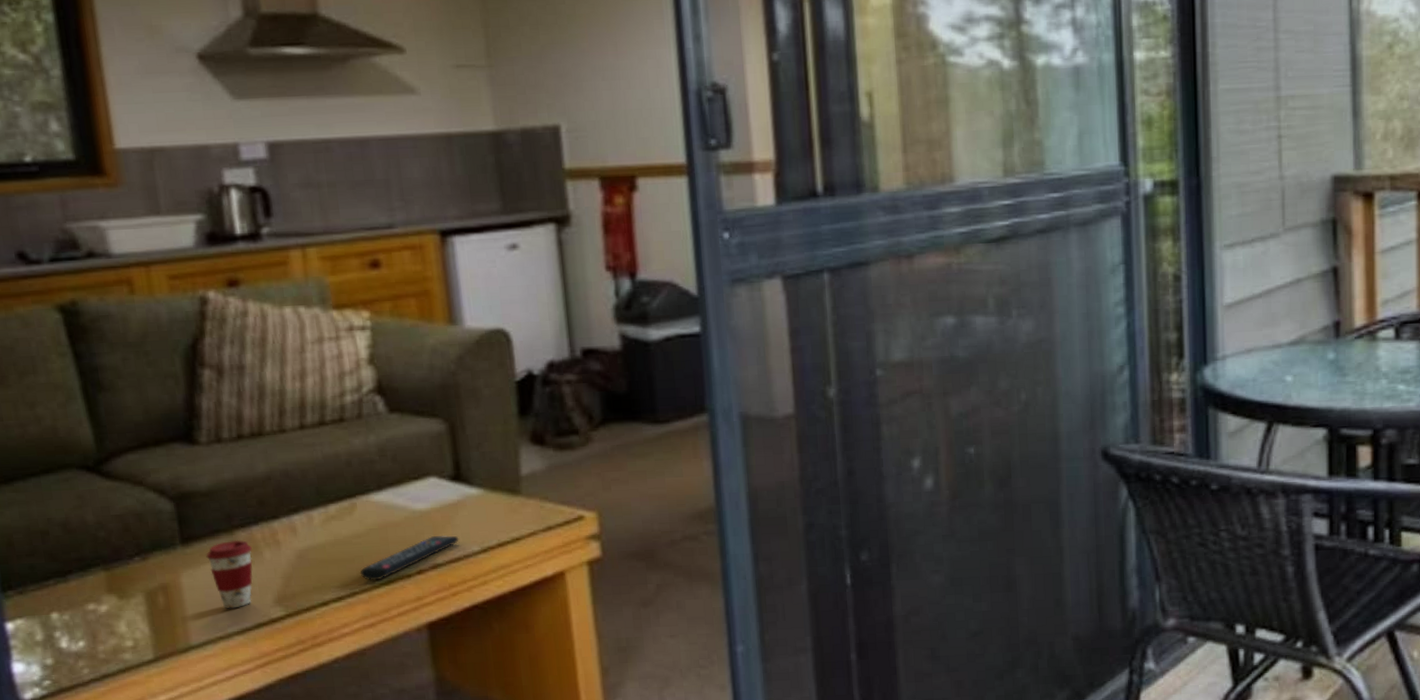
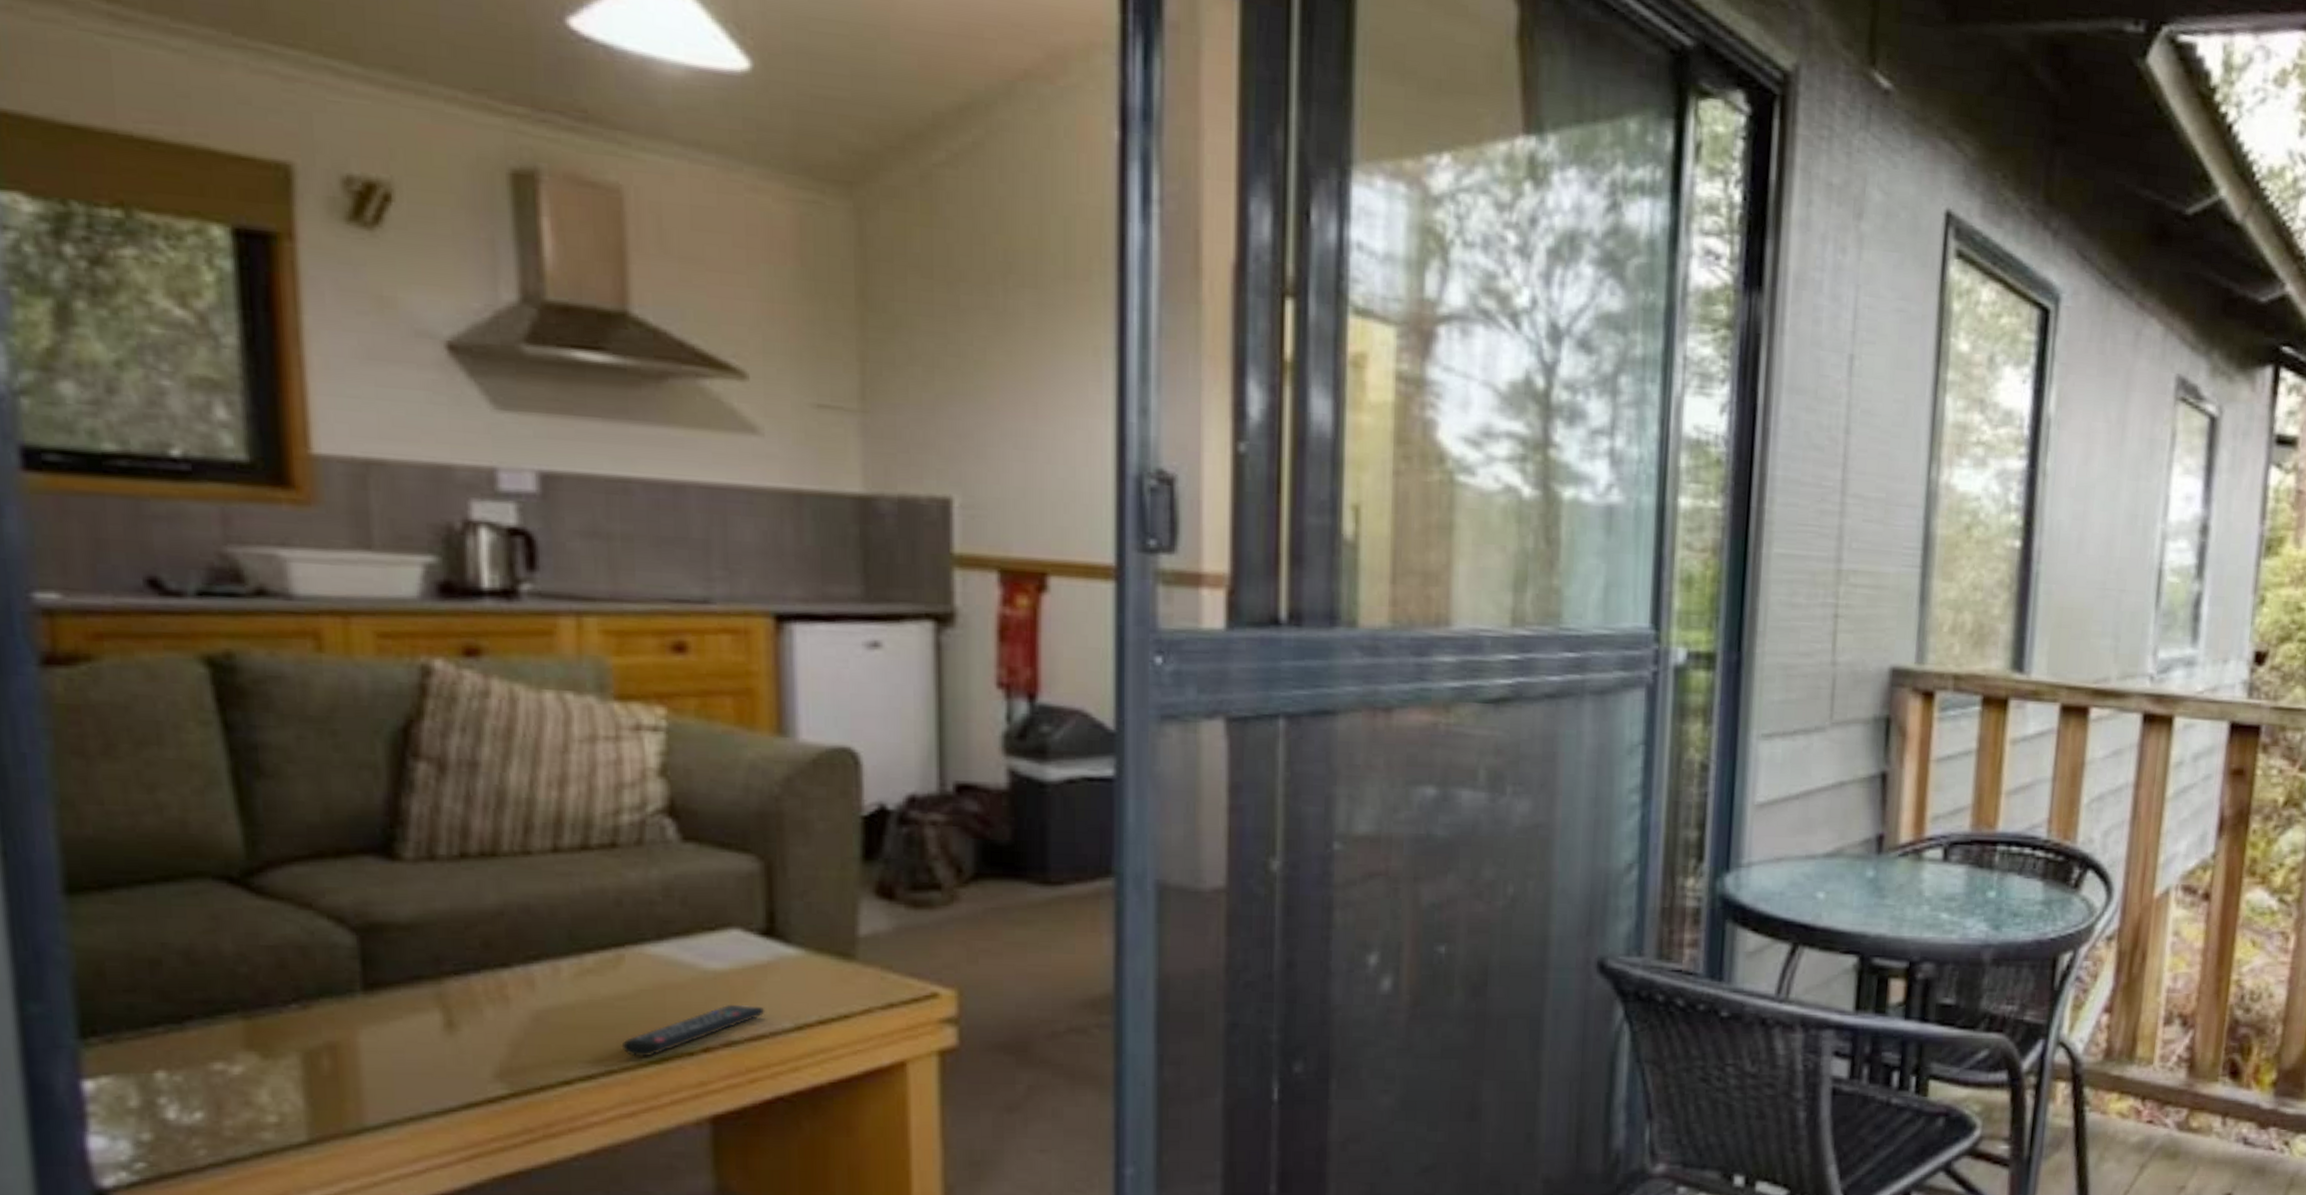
coffee cup: present [206,539,253,609] -> none [398,990,468,1081]

